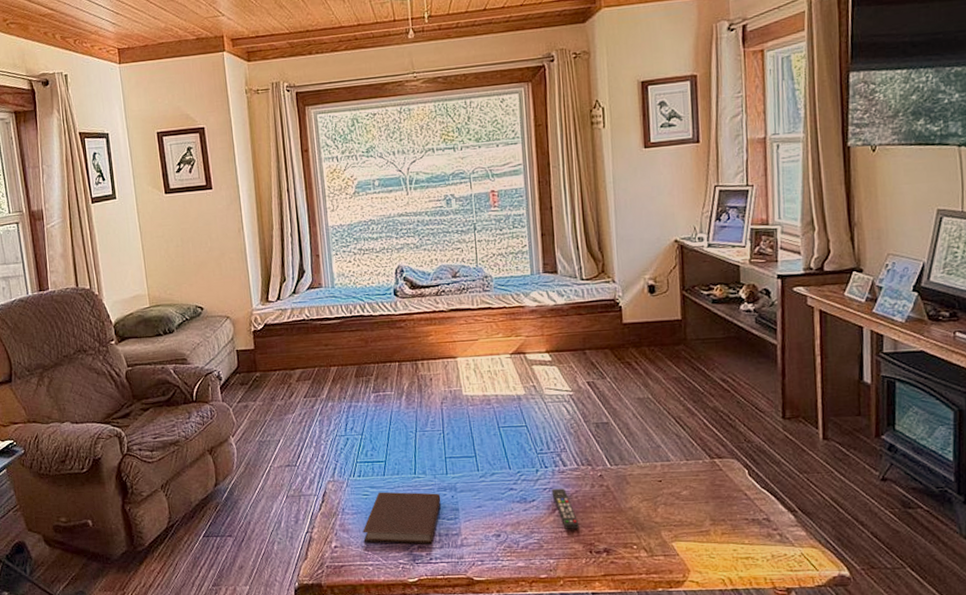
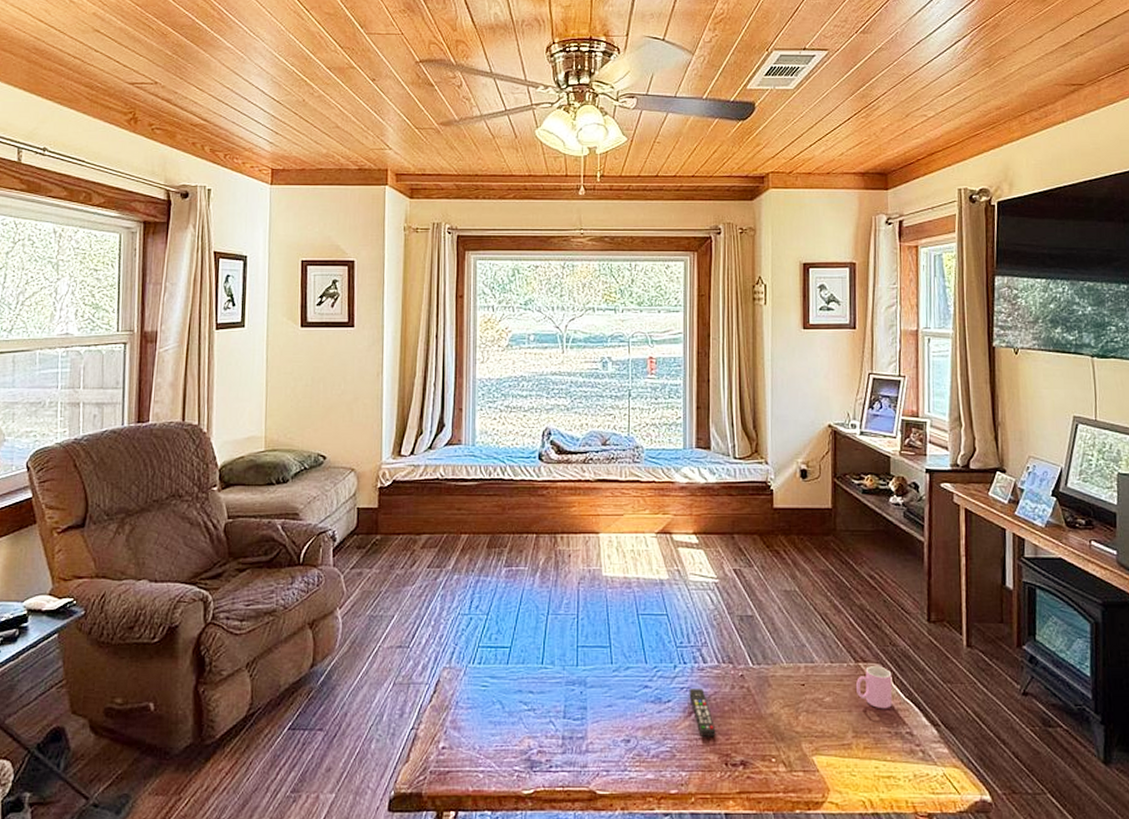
notebook: present [362,492,441,545] -> none [476,683,568,749]
cup: none [712,461,749,499] -> present [856,666,893,709]

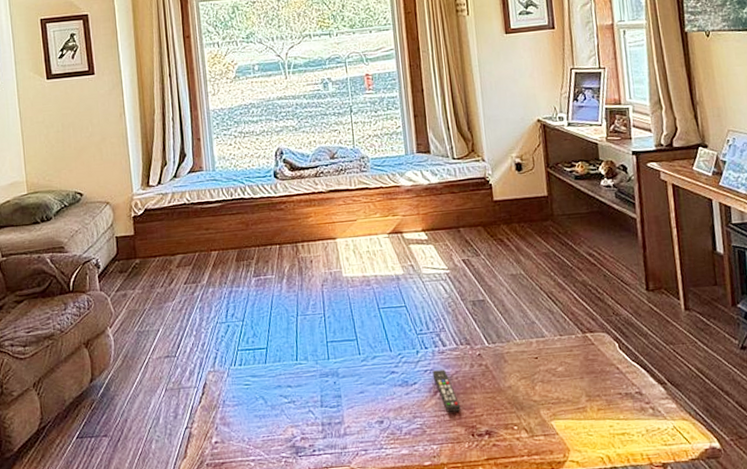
cup: present [856,666,893,709] -> none [585,335,621,374]

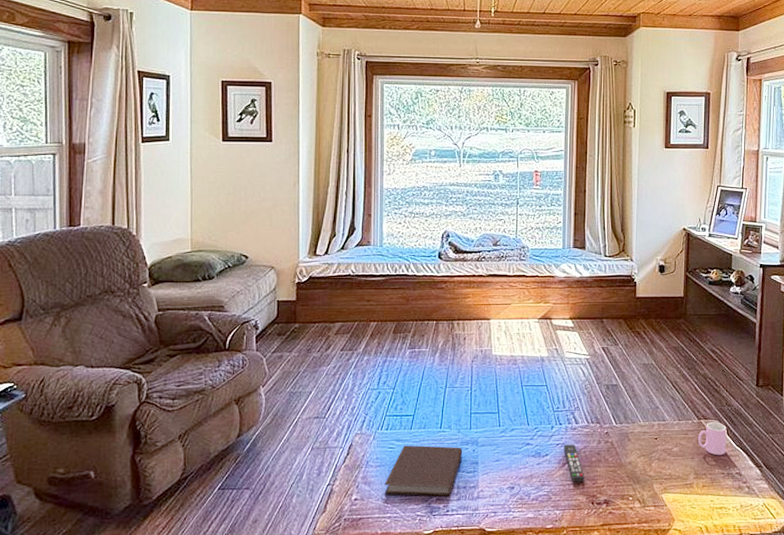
notebook: none [244,379,323,437] -> present [384,445,463,497]
cup: none [585,335,621,374] -> present [698,422,727,456]

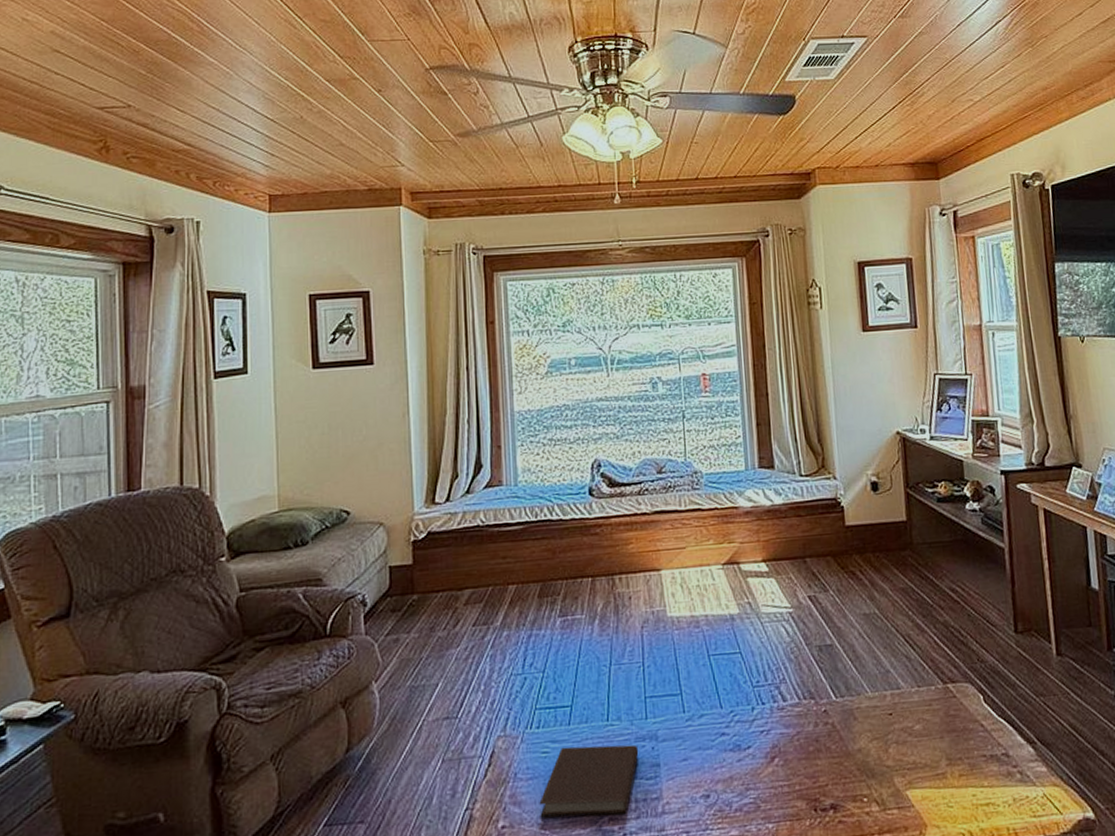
remote control: present [563,444,585,482] -> none [769,730,802,783]
cup: present [698,422,727,456] -> none [946,685,985,732]

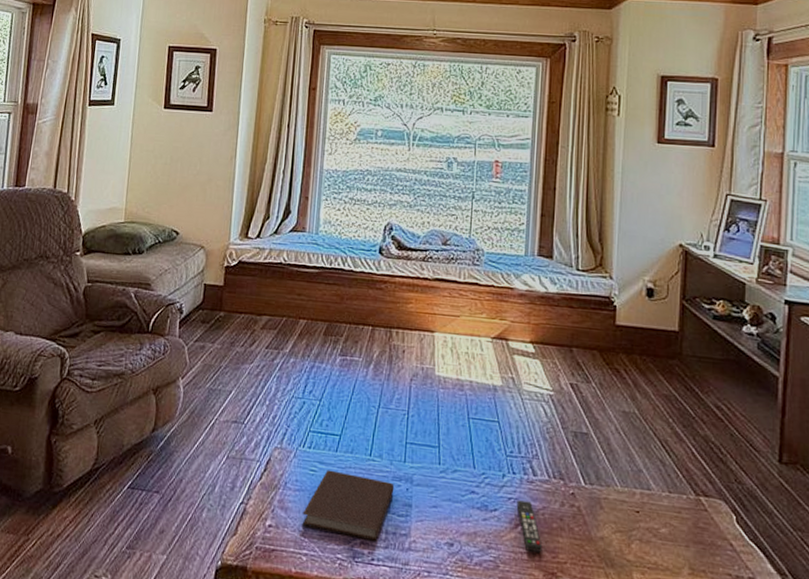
remote control: none [769,730,802,783] -> present [516,500,542,553]

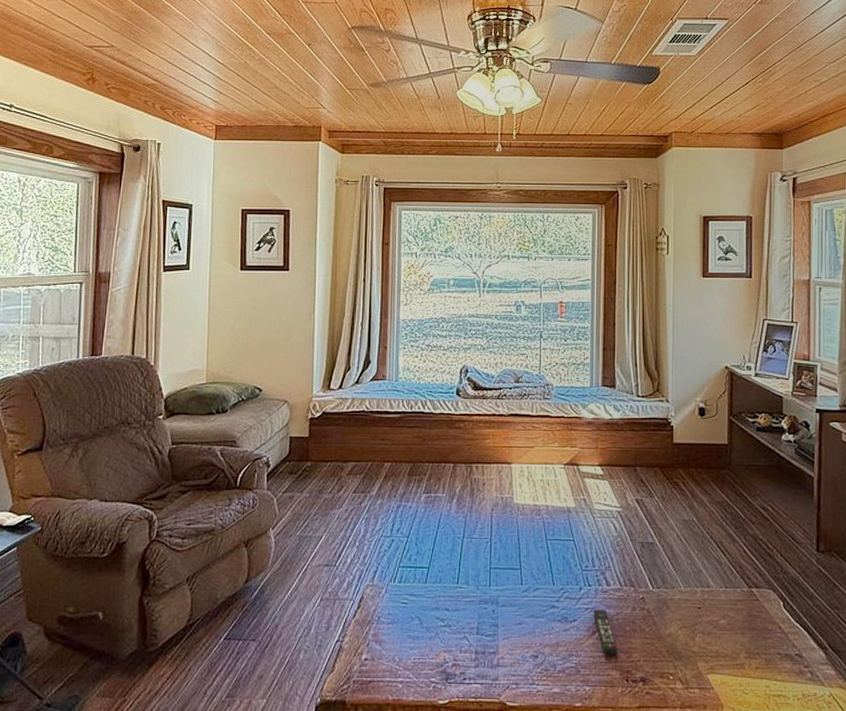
notebook: present [302,470,395,542] -> none [396,601,482,663]

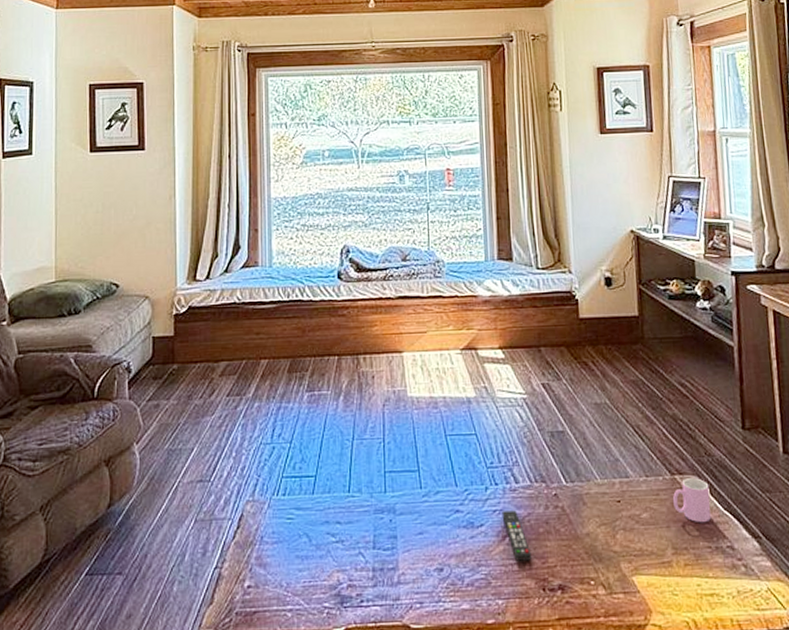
cup: none [749,592,783,632] -> present [673,478,711,523]

